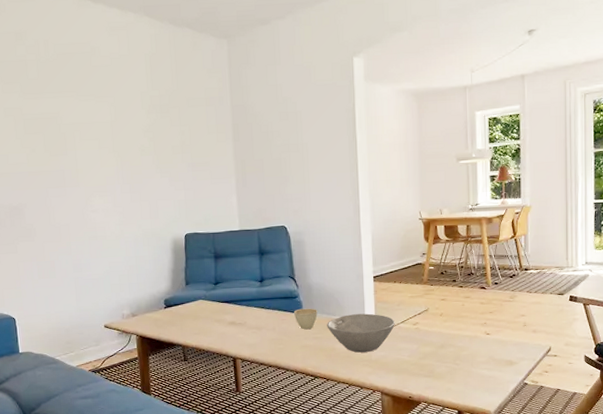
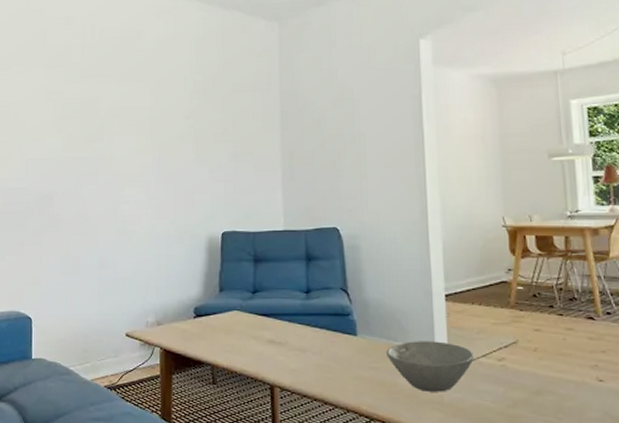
cup: present [294,308,318,329] -> none [346,329,375,355]

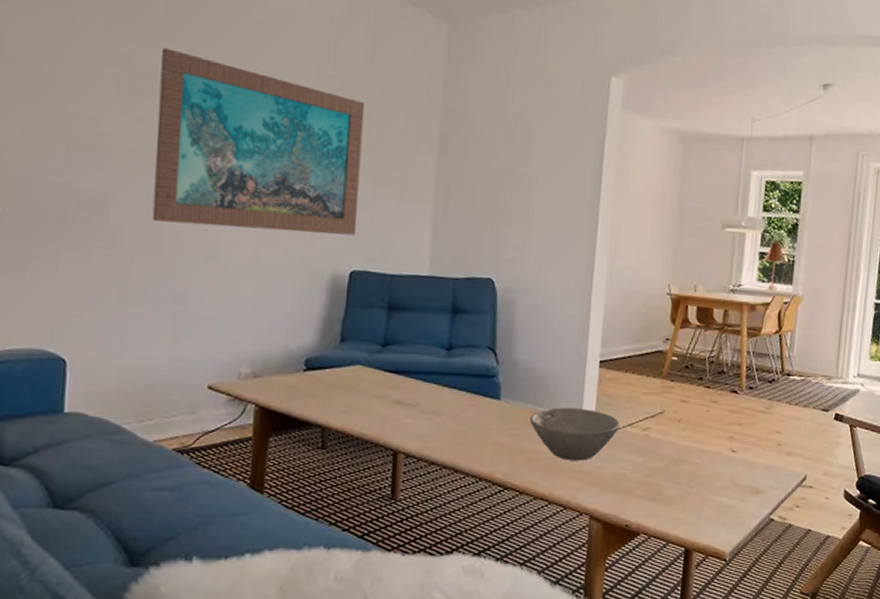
wall art: none [80,82,224,208] -> present [152,48,365,236]

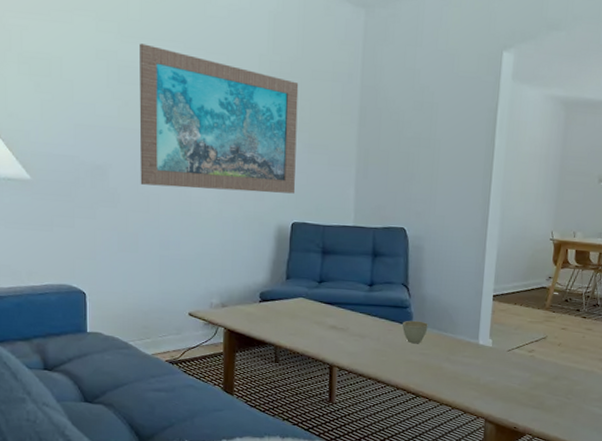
cup: none [488,392,520,421] -> present [402,320,428,343]
bowl: present [530,407,620,461] -> none [436,333,510,376]

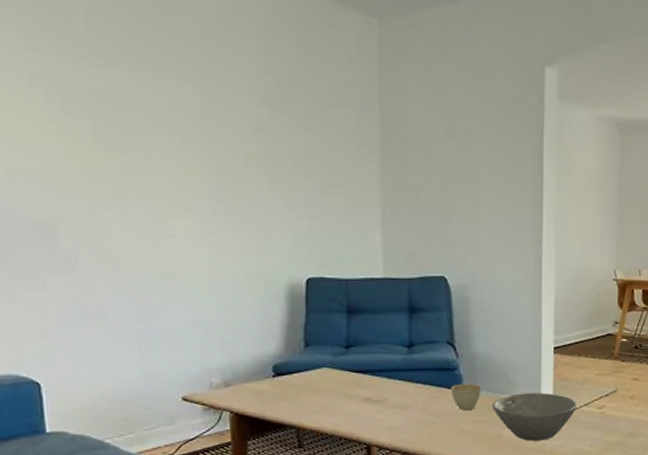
wall art: present [139,43,299,194] -> none [88,64,308,244]
bowl: none [436,333,510,376] -> present [492,393,577,441]

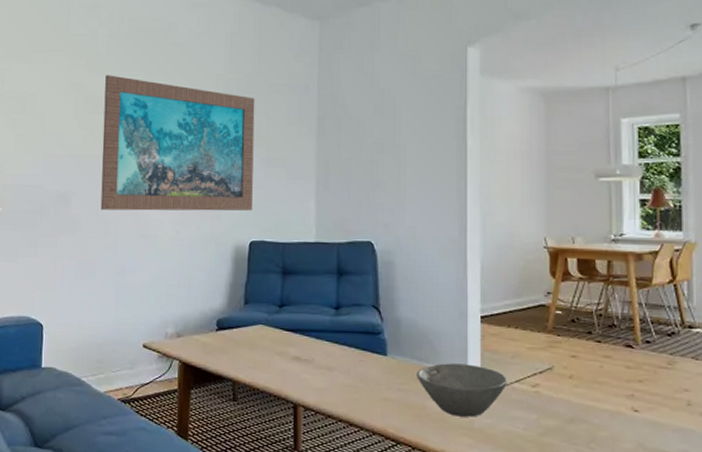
wall art: none [88,64,308,244] -> present [100,75,255,211]
cup: present [451,383,481,410] -> none [376,348,405,377]

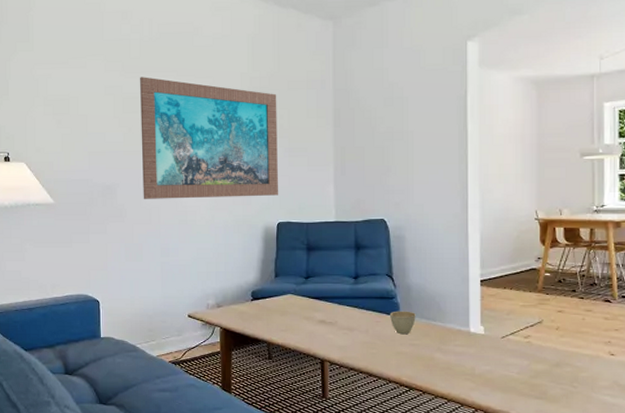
cup: none [376,348,405,377] -> present [390,311,416,334]
bowl: present [417,363,507,417] -> none [426,321,503,365]

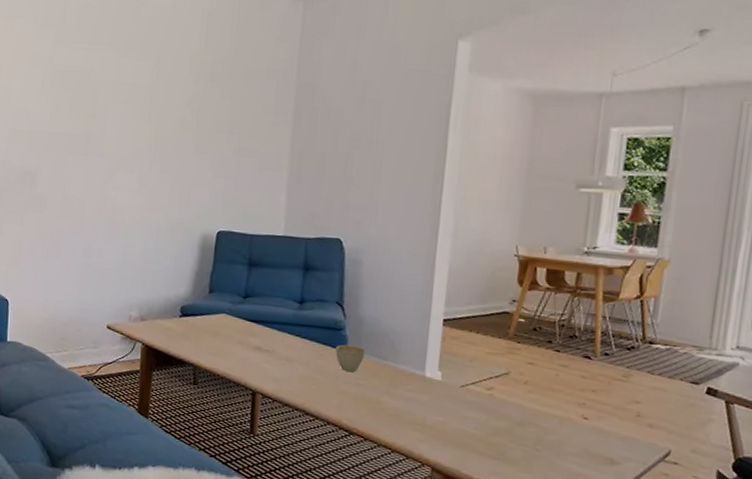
wall art: present [140,77,279,199] -> none [67,48,231,200]

